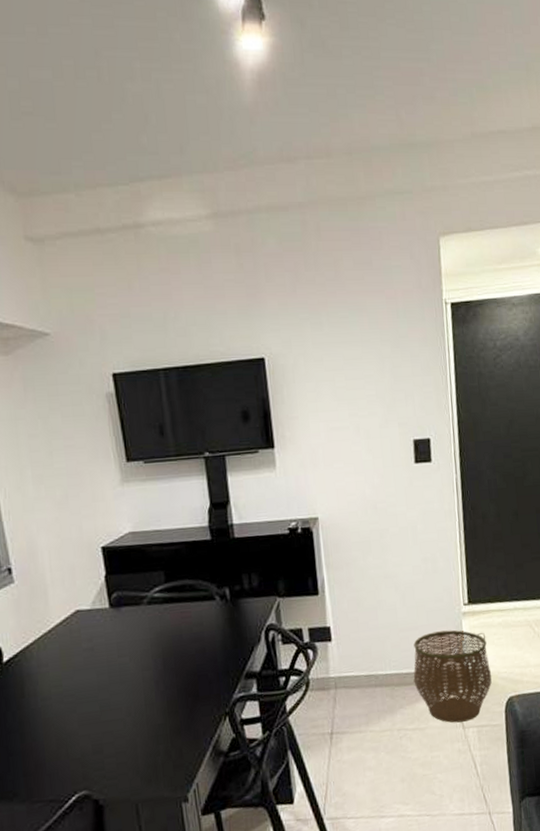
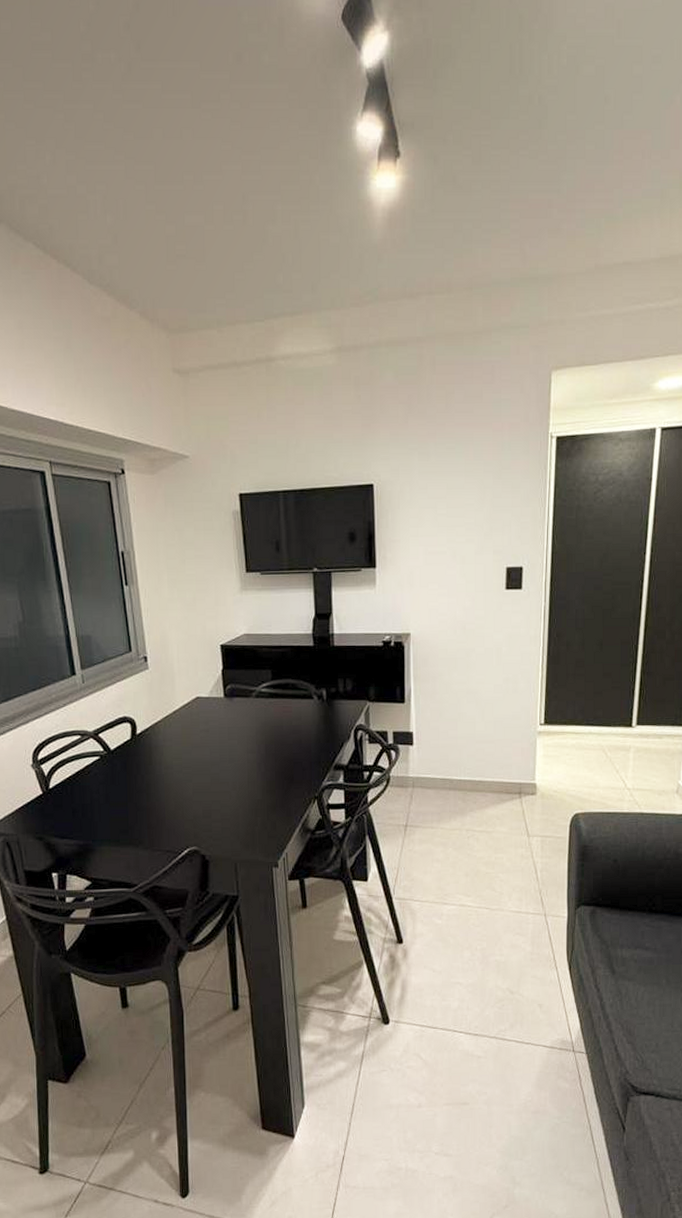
basket: present [413,630,492,723] -> none [485,746,561,831]

